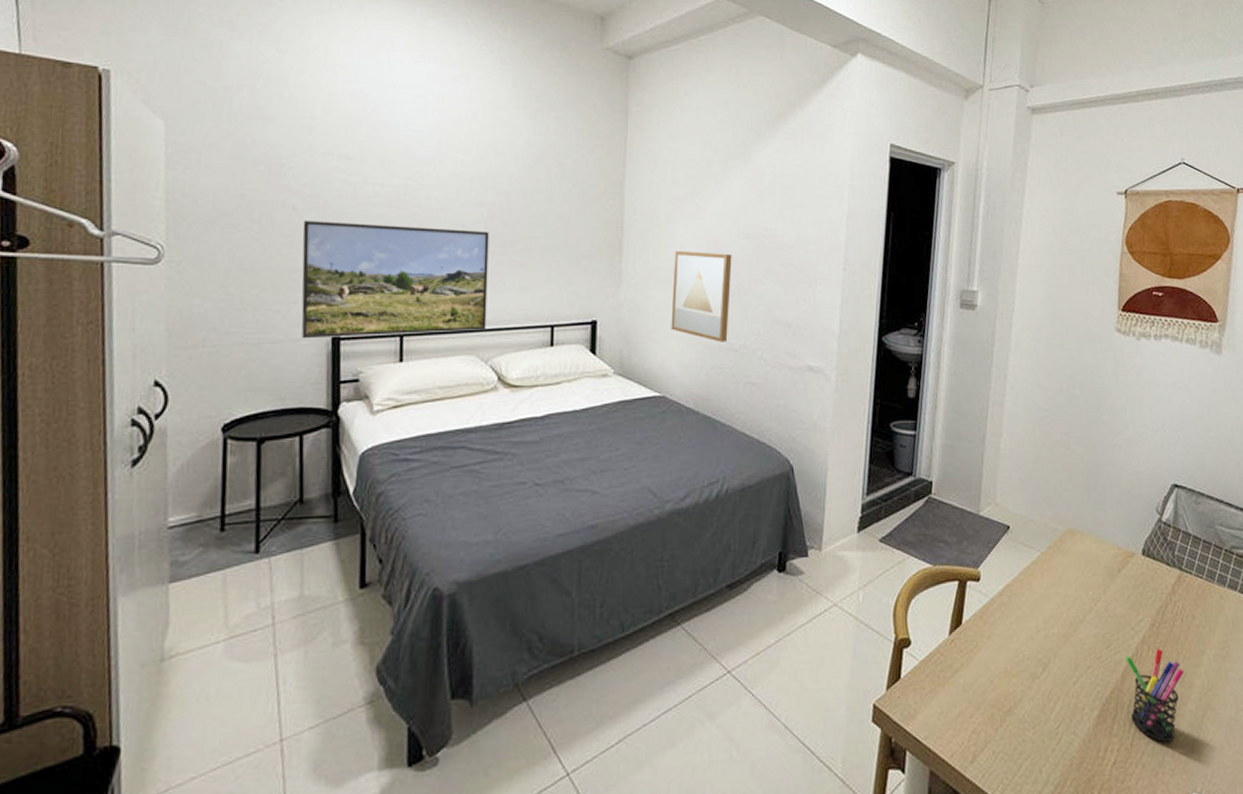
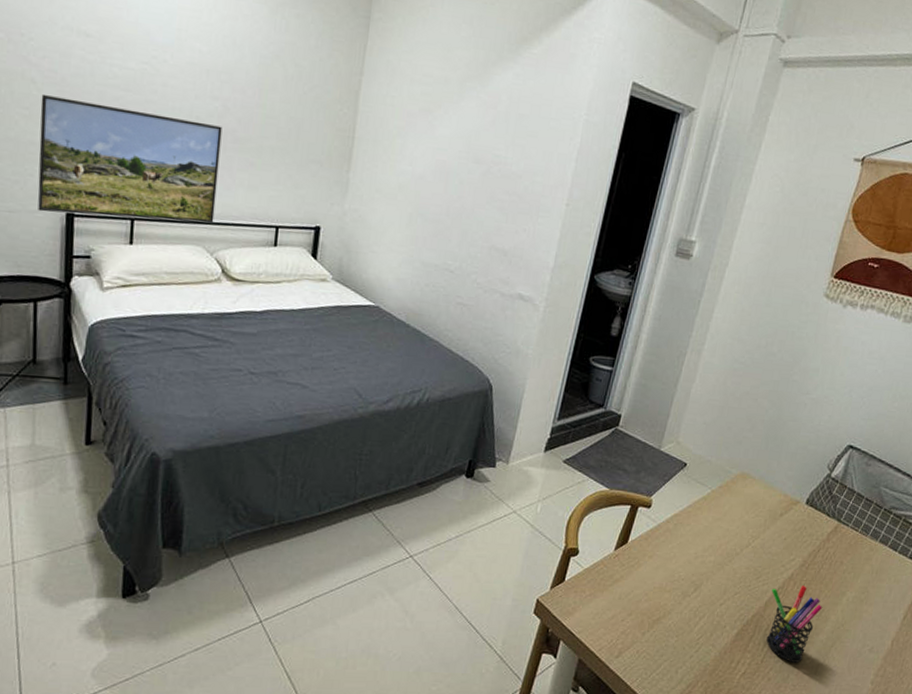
wall art: present [671,251,732,342] -> none [391,167,459,262]

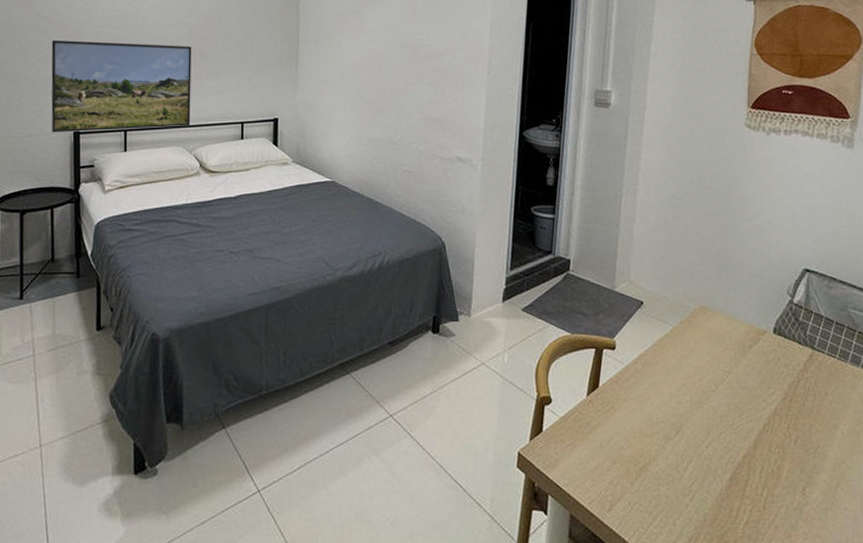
pen holder: present [766,586,823,663] -> none [758,421,817,507]

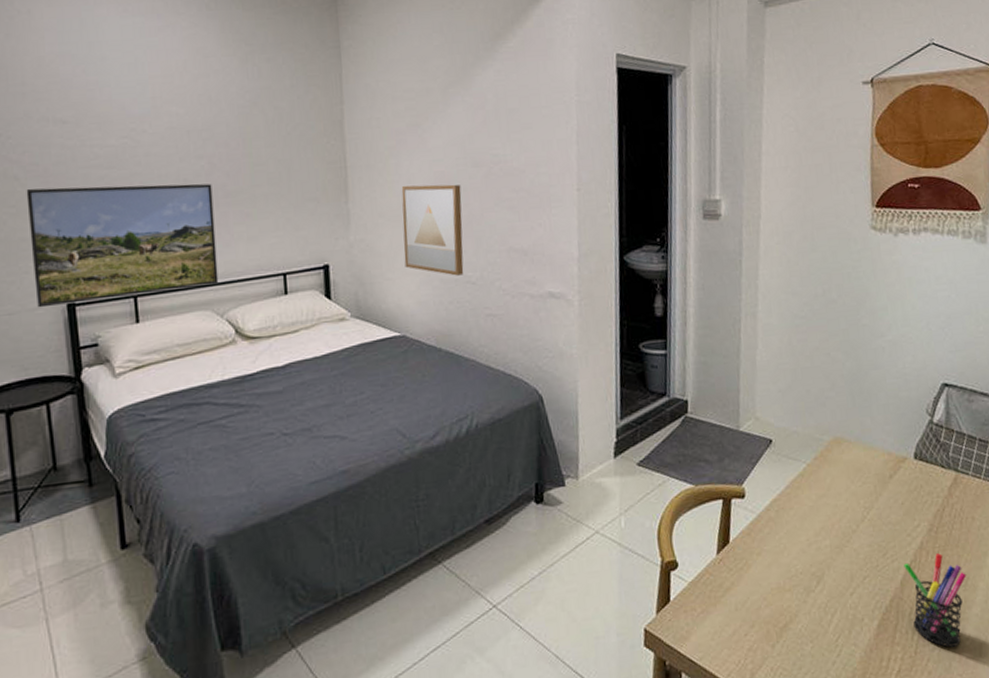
wall art: none [339,60,390,136] -> present [401,184,464,276]
pen holder: none [758,421,817,507] -> present [904,553,967,648]

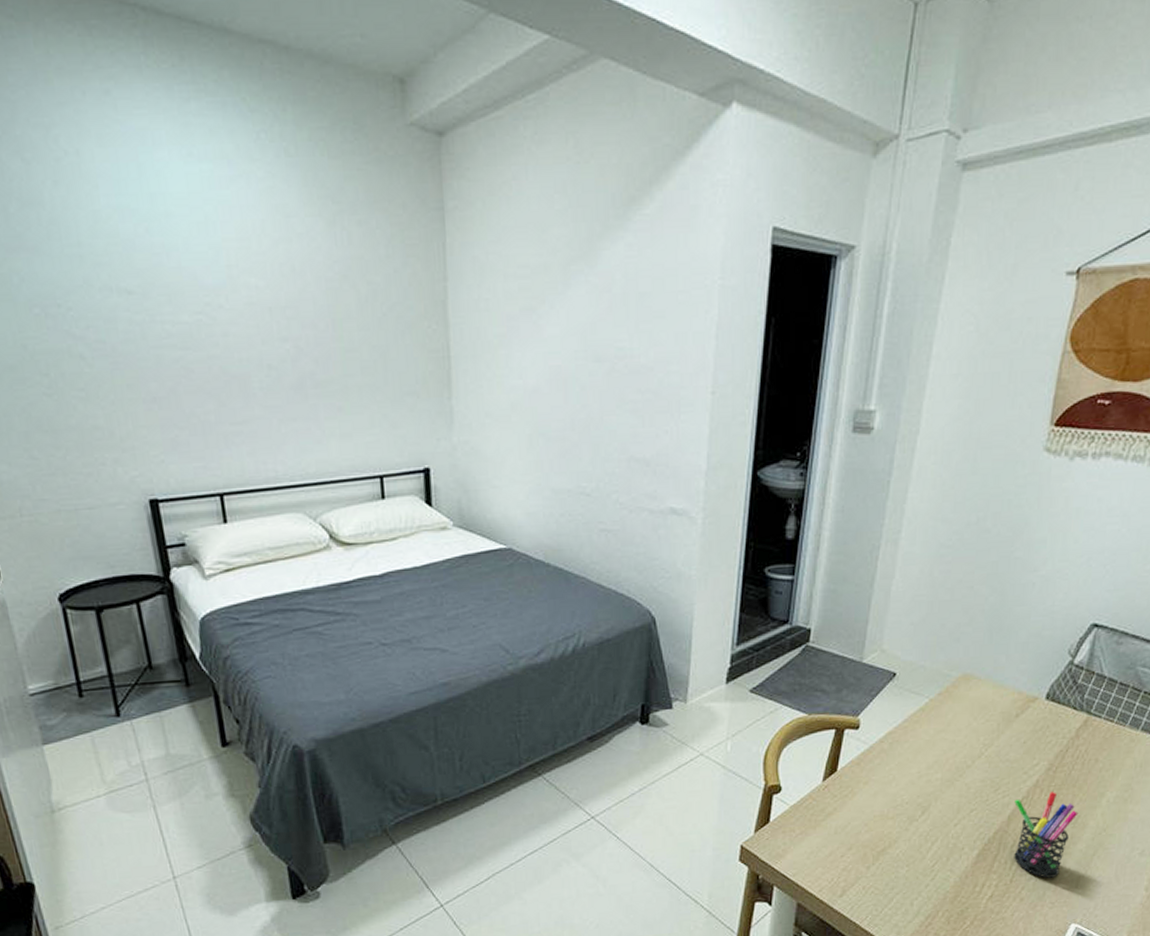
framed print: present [26,183,219,308] -> none [94,369,310,503]
wall art: present [401,184,464,276] -> none [511,381,580,486]

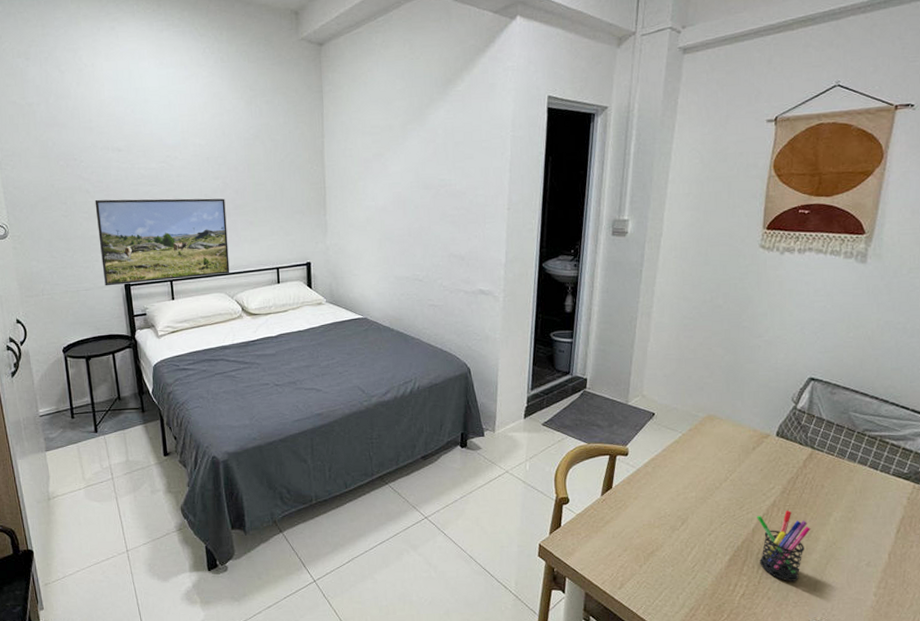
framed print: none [94,369,310,503] -> present [95,198,230,286]

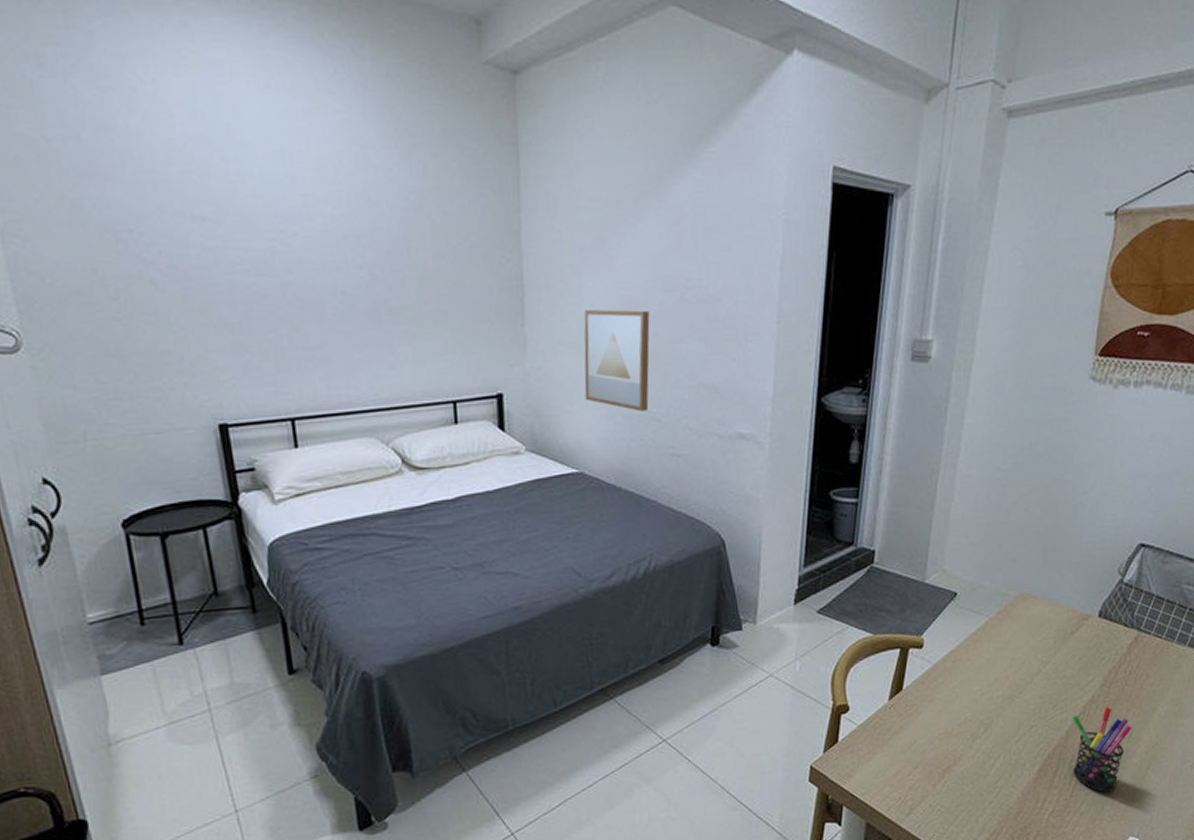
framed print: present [95,198,230,286] -> none [165,294,383,428]
wall art: none [367,202,414,274] -> present [583,309,650,412]

